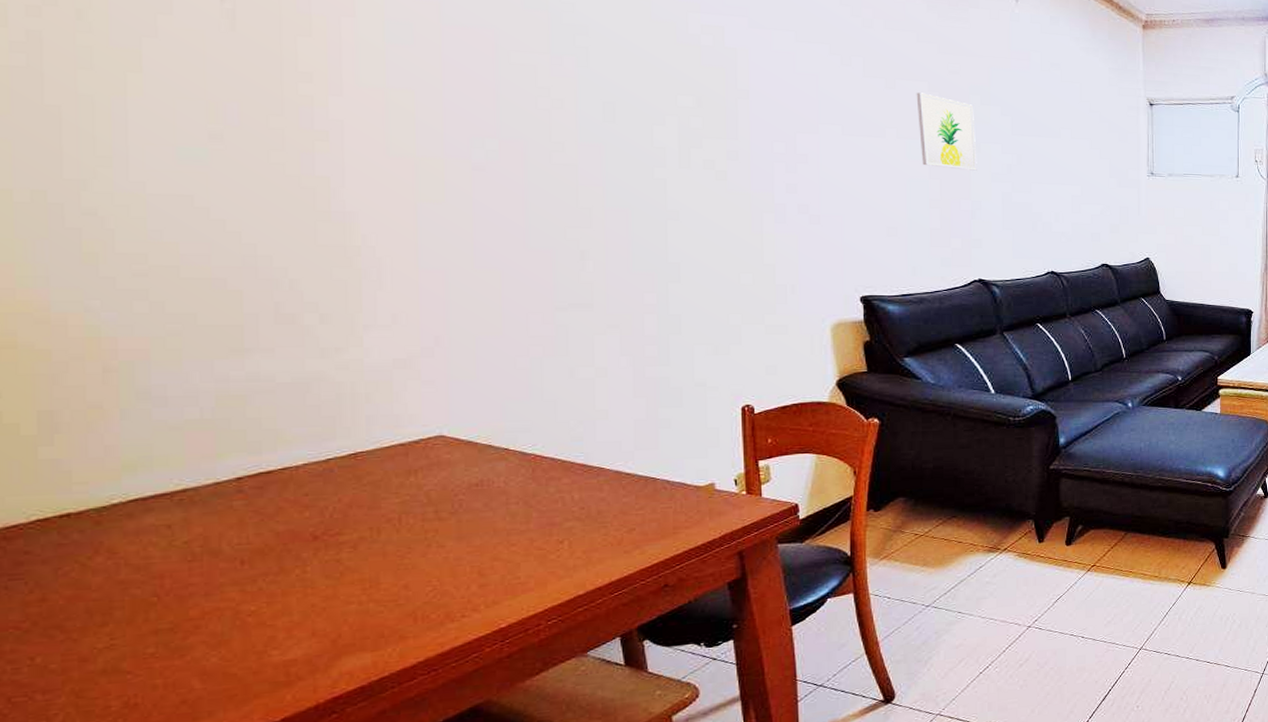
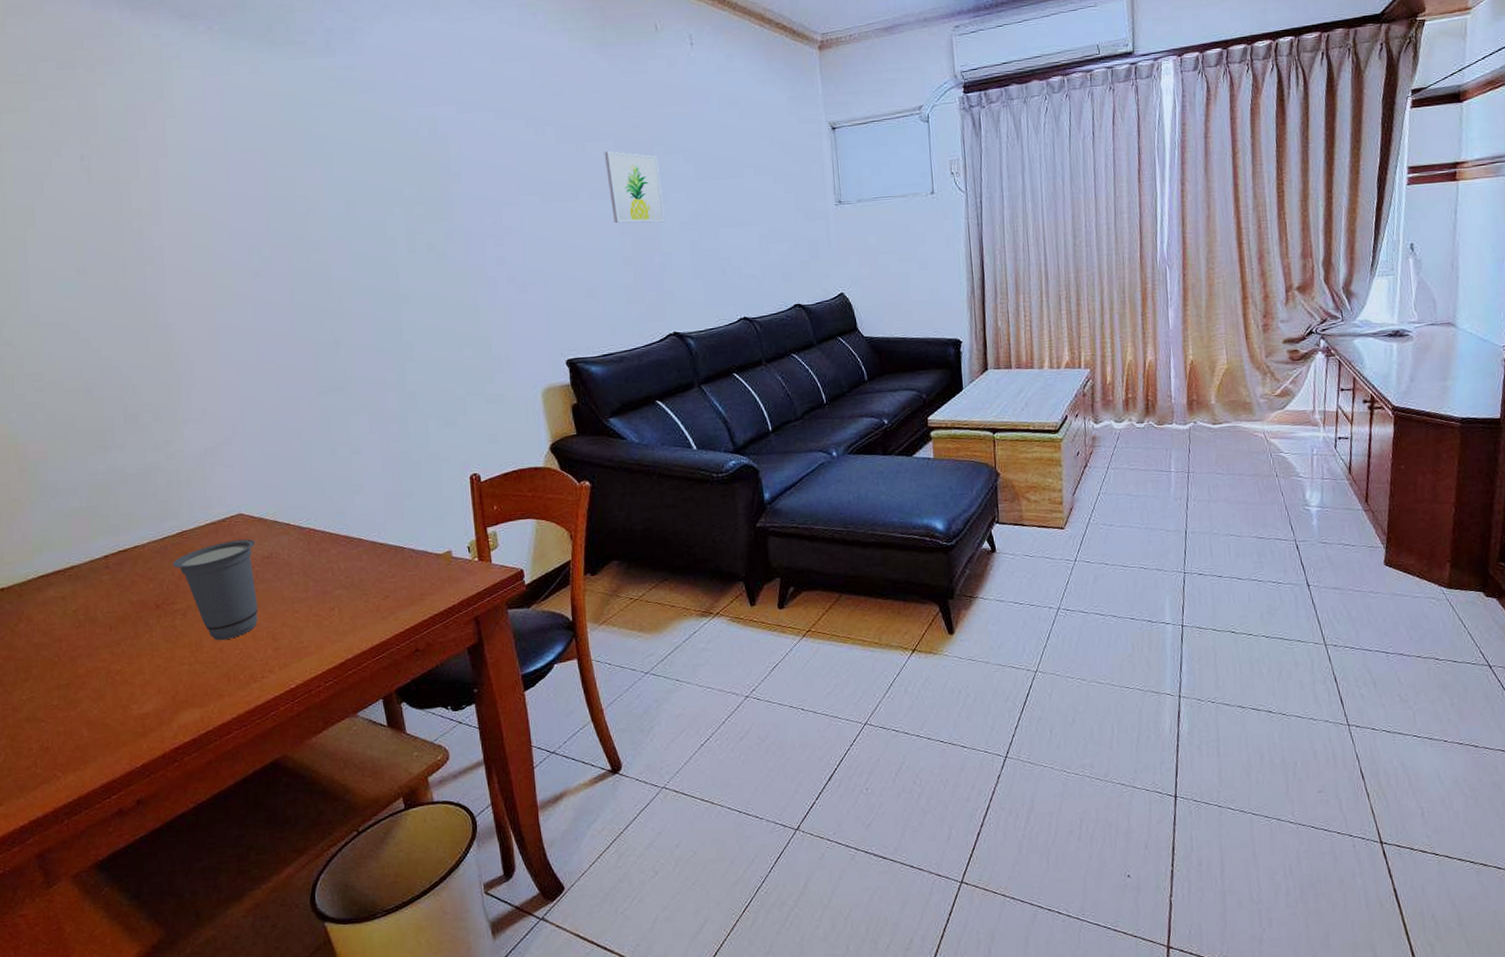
cup: none [339,464,460,577] -> present [172,539,258,641]

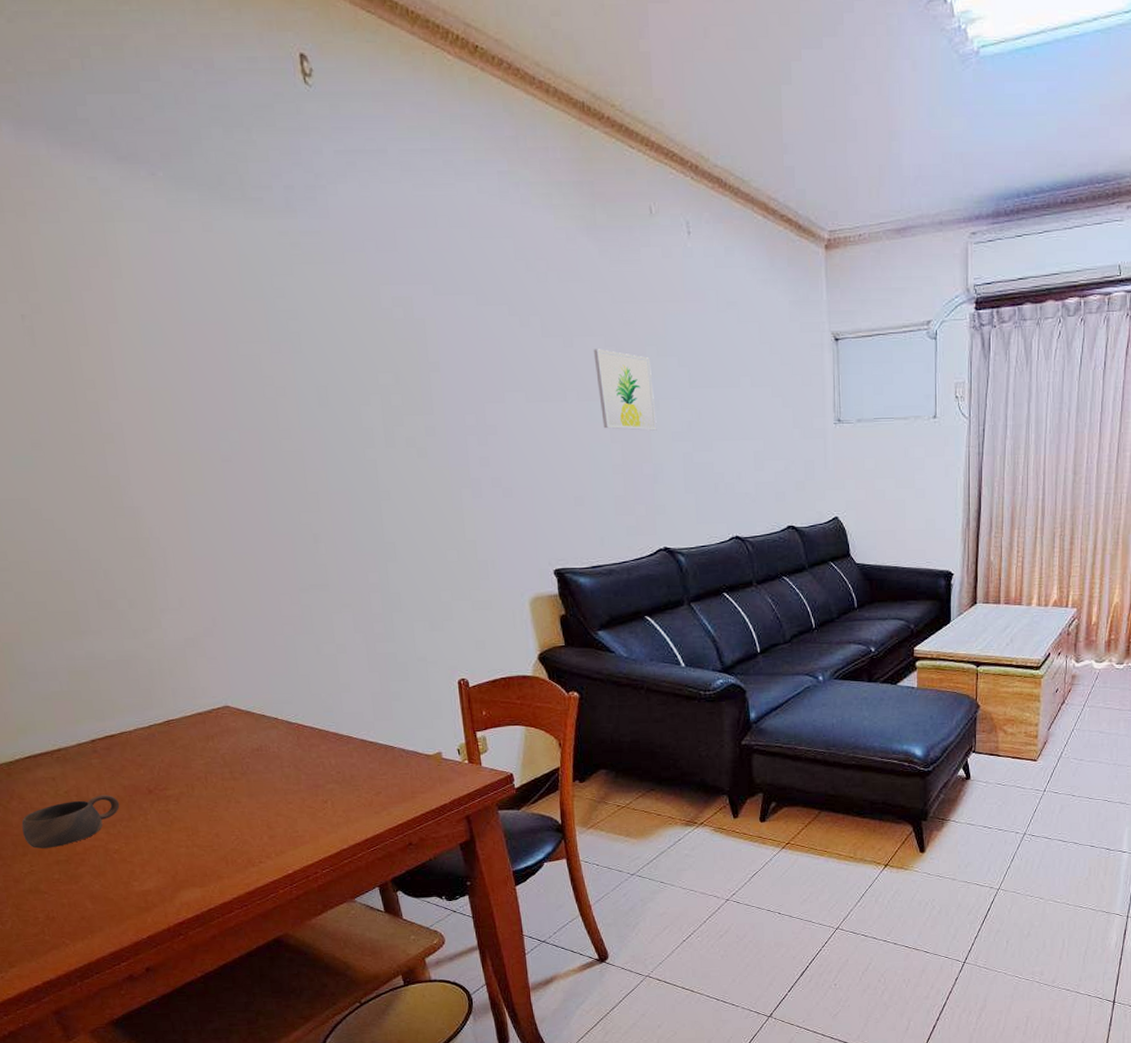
cup: none [27,612,126,673] -> present [21,795,120,849]
cup: present [172,539,258,641] -> none [161,731,252,827]

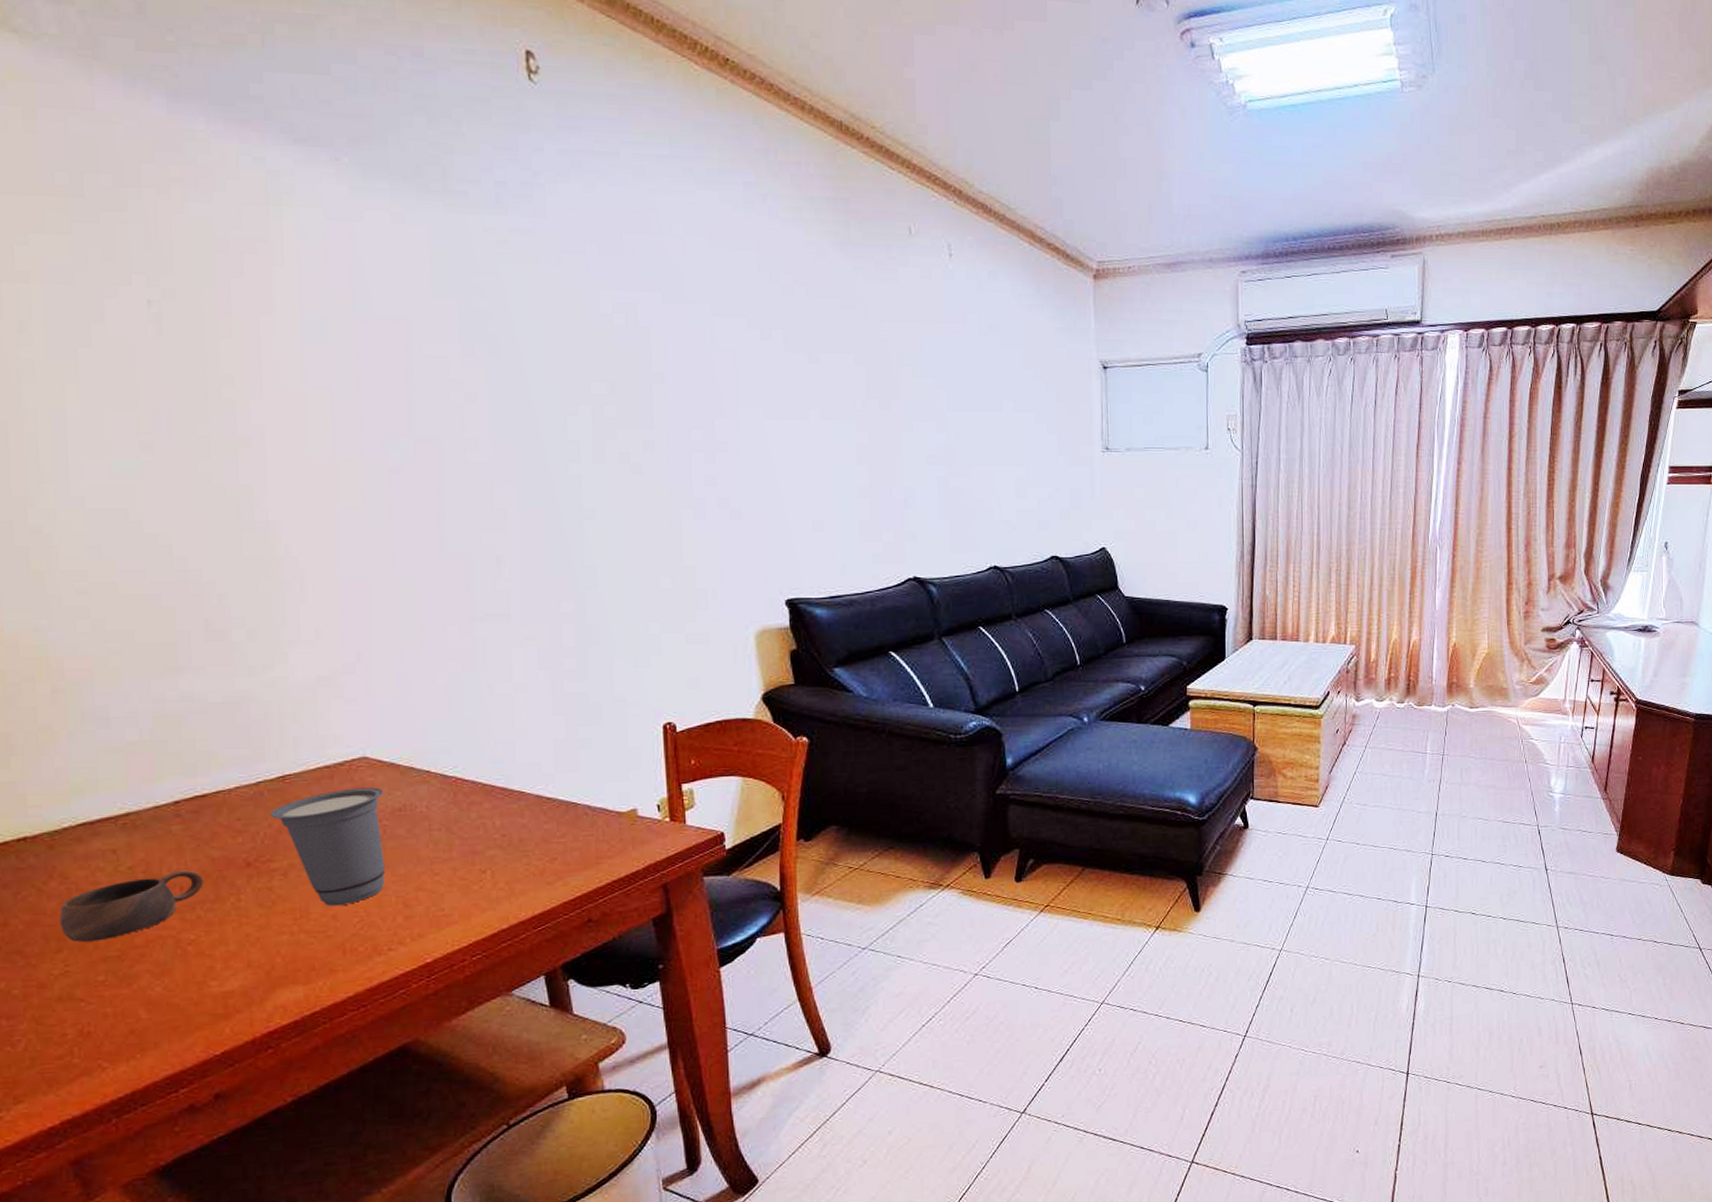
cup: none [161,731,252,827] -> present [269,787,385,907]
wall art: present [593,349,657,431] -> none [841,366,910,453]

